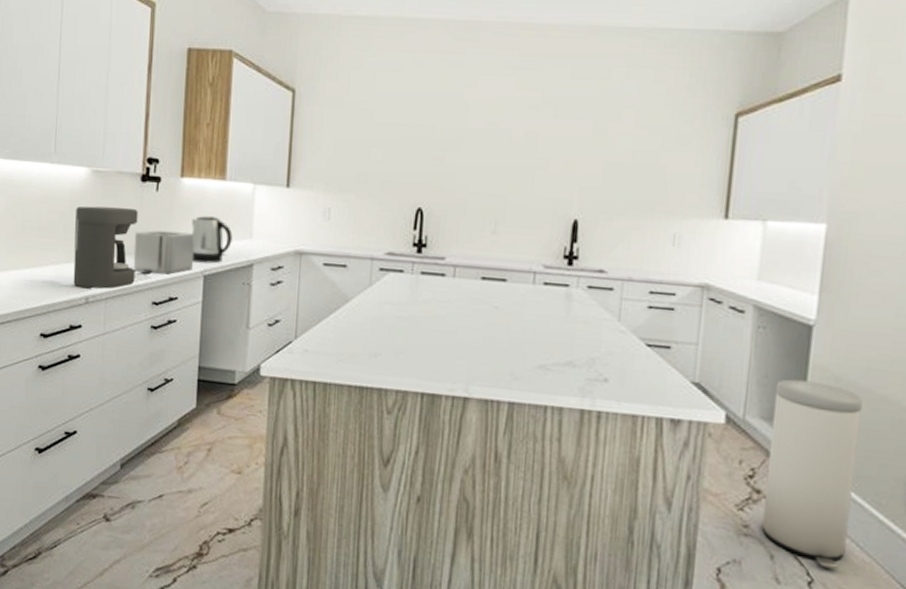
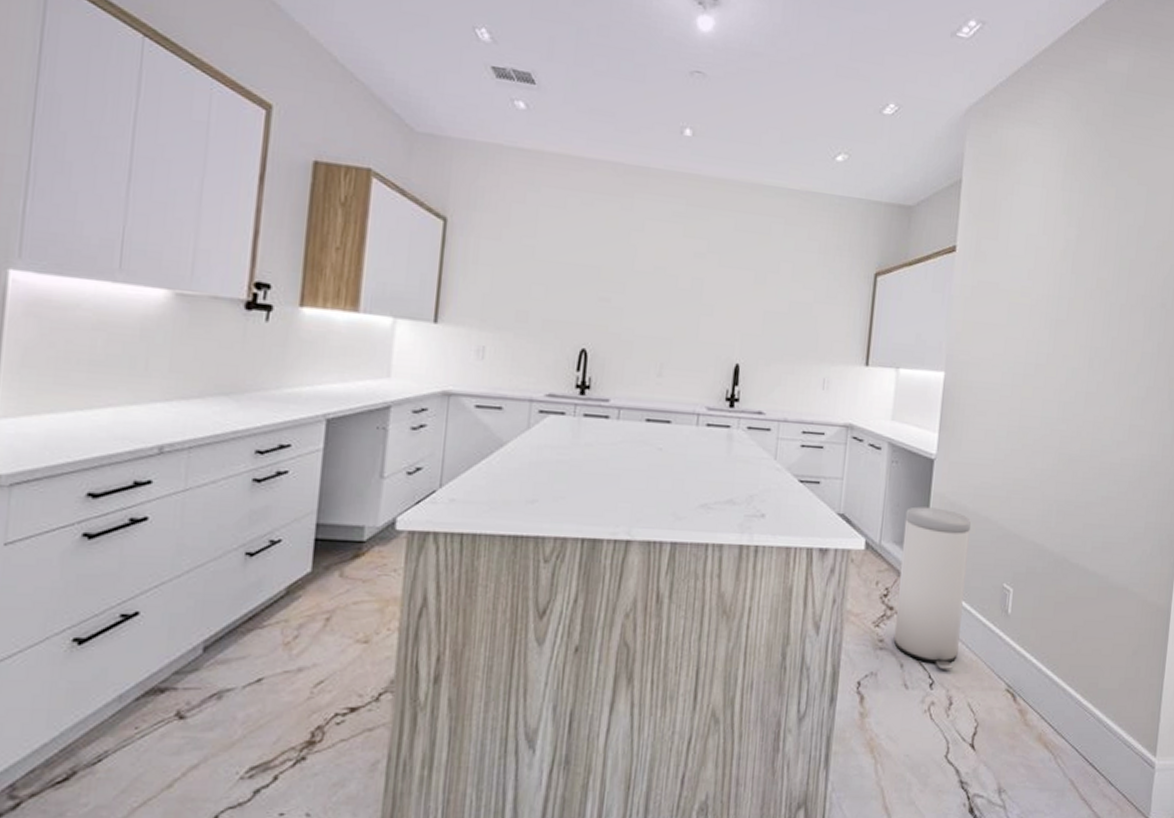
coffee maker: present [73,206,138,290] -> none [141,335,240,437]
toaster: present [133,230,195,275] -> none [230,366,317,419]
kettle: present [191,215,233,264] -> none [312,350,366,406]

